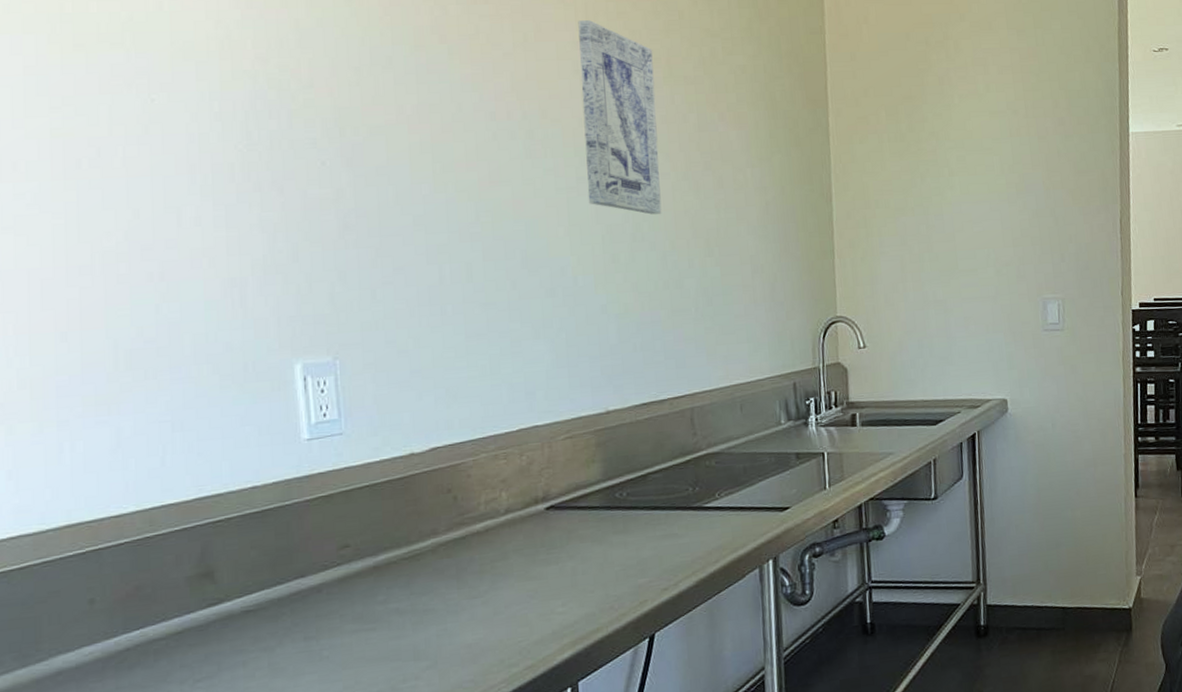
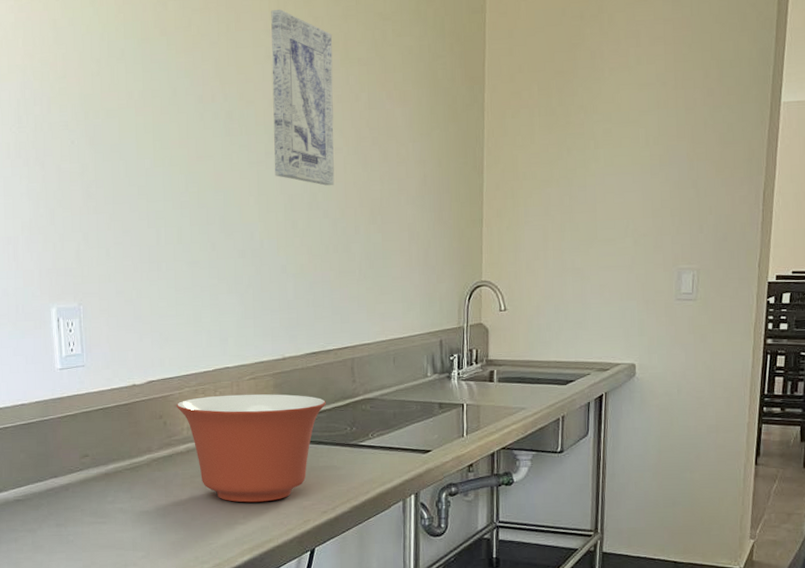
mixing bowl: none [469,453,662,588] -> present [176,393,326,503]

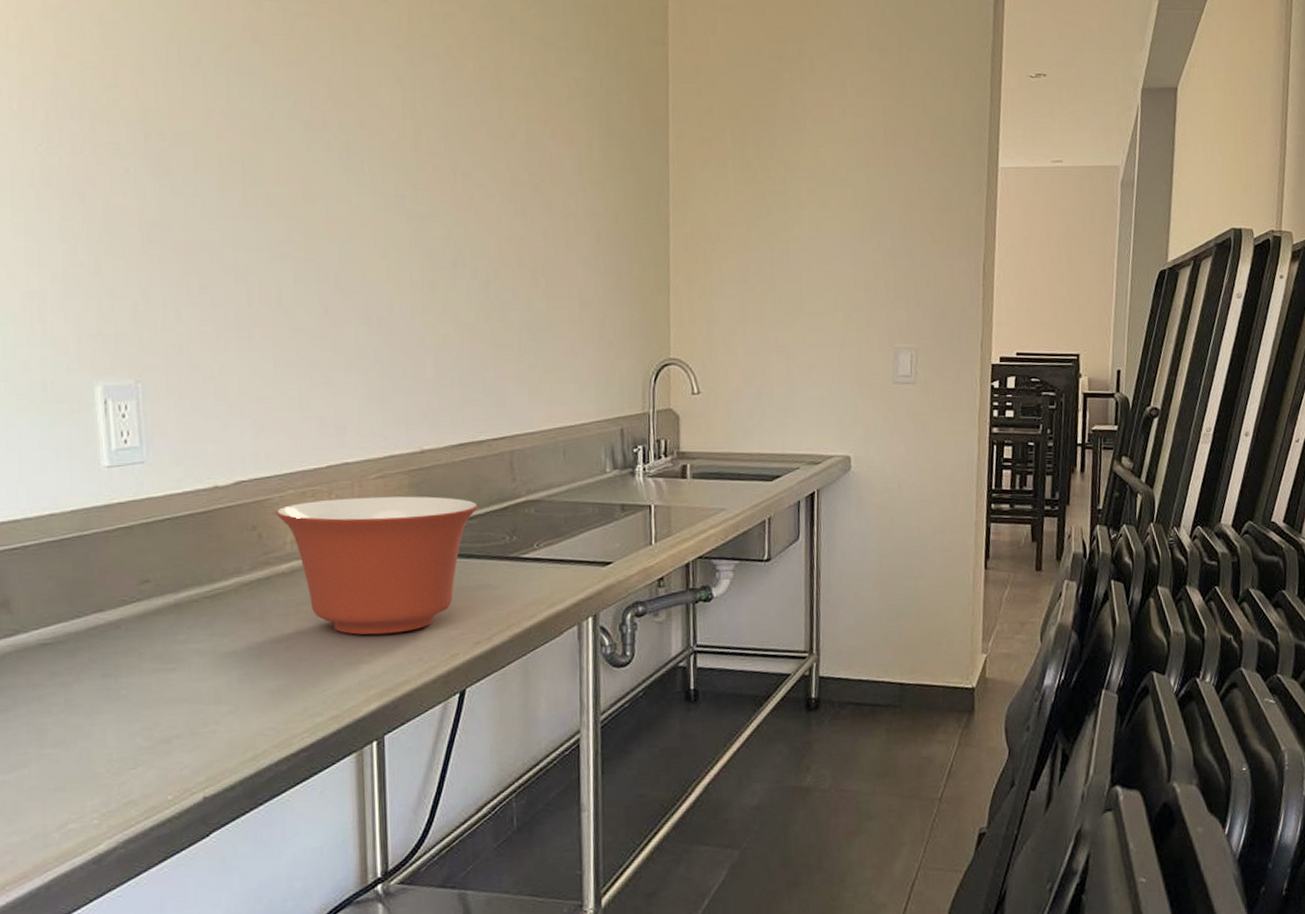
wall art: present [271,9,335,186] -> none [401,23,486,239]

